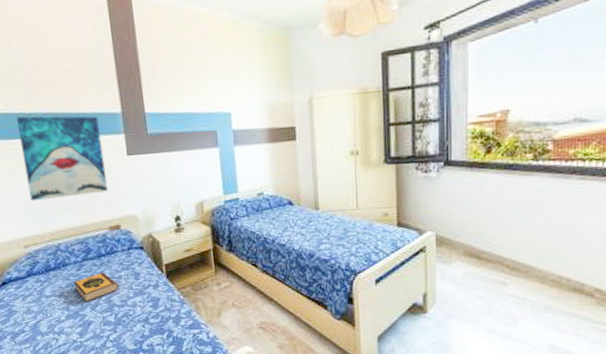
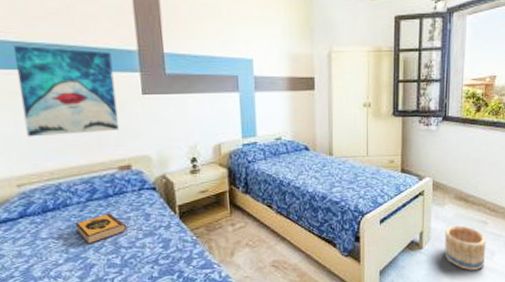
basket: none [453,286,507,339] -> present [444,225,487,270]

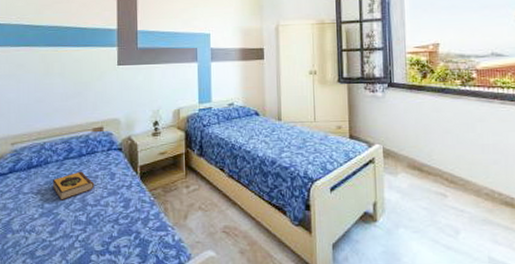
wall art: present [14,46,120,137] -> none [25,28,97,102]
basket: present [444,225,487,270] -> none [400,197,449,250]

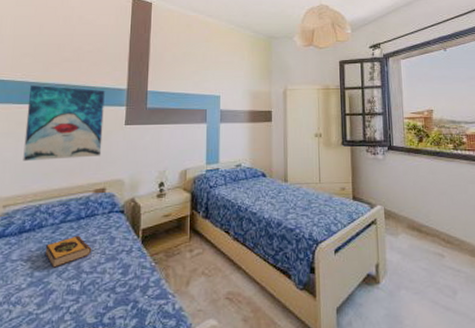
wall art: none [25,28,97,102] -> present [23,85,105,162]

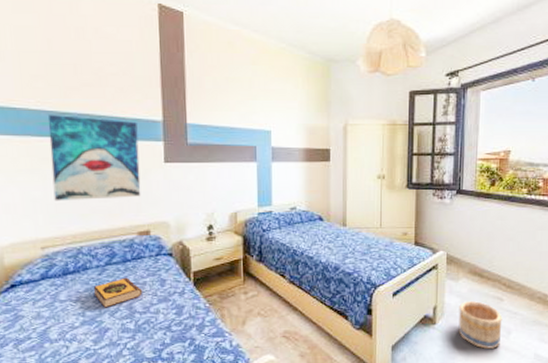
basket: none [401,258,447,311] -> present [458,301,503,349]

